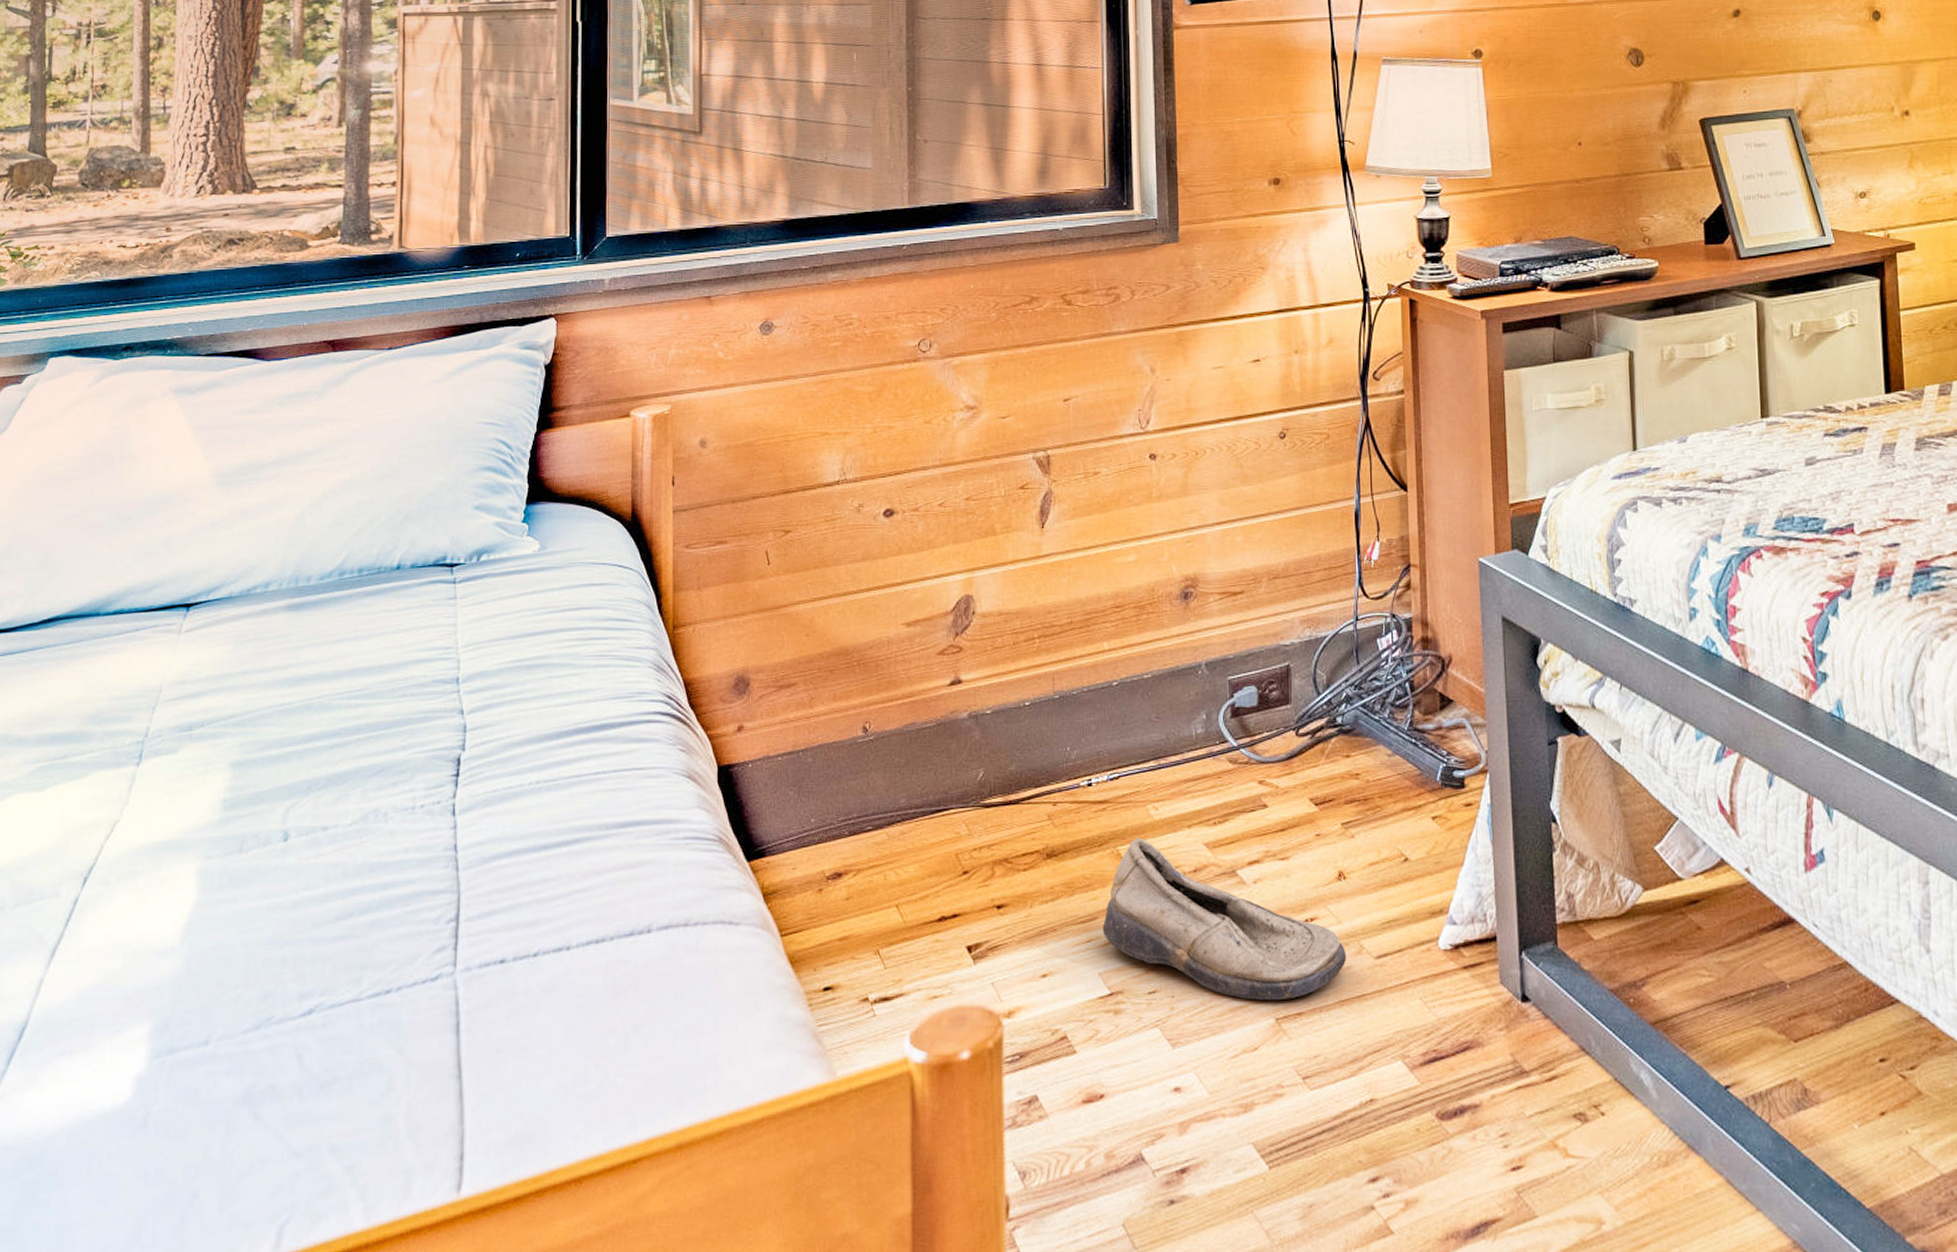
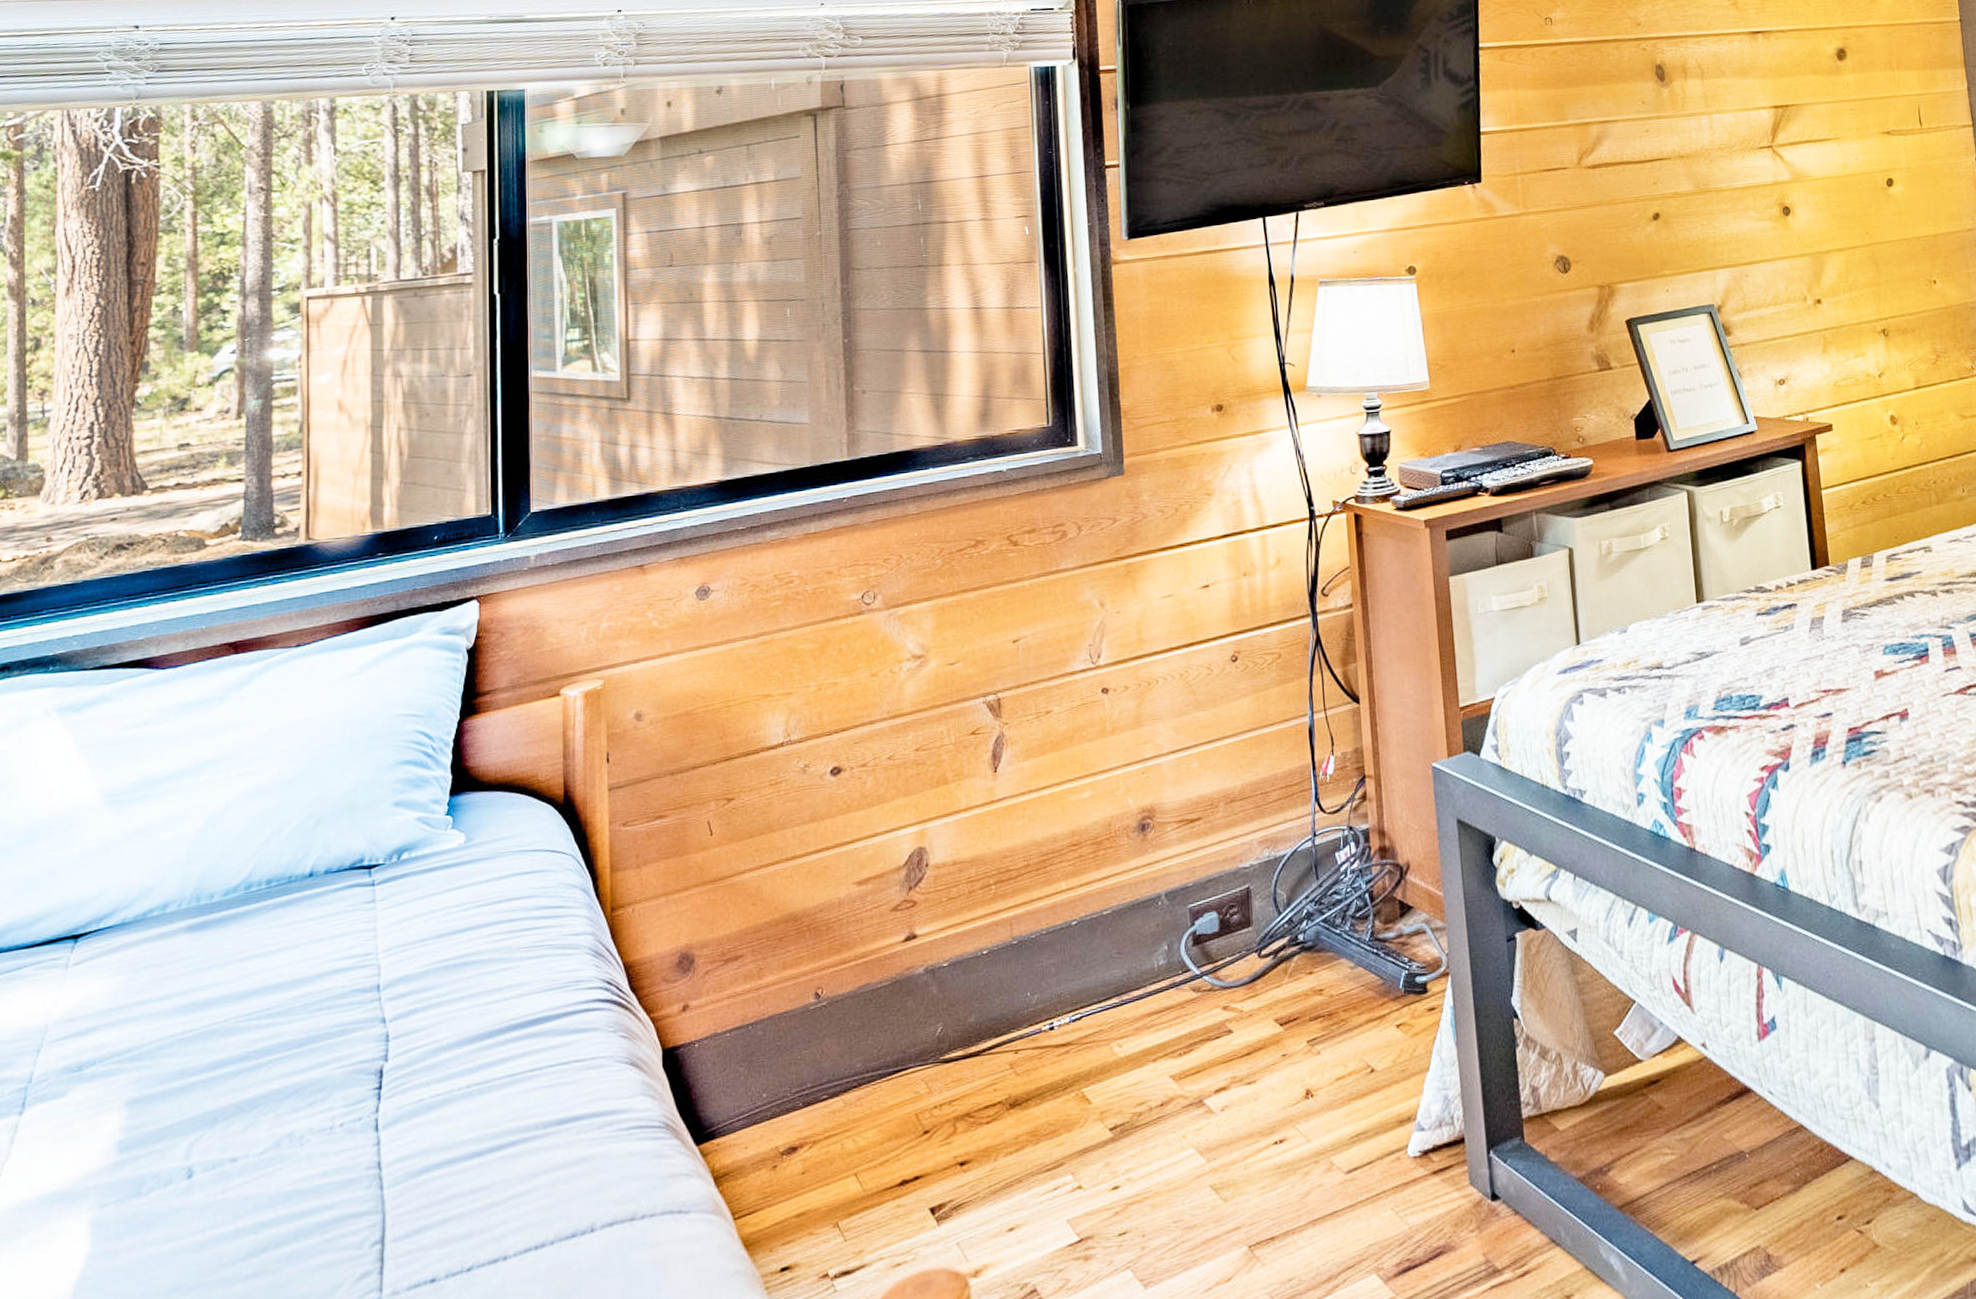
shoe: present [1102,837,1347,1001] -> none [1069,1077,1318,1230]

